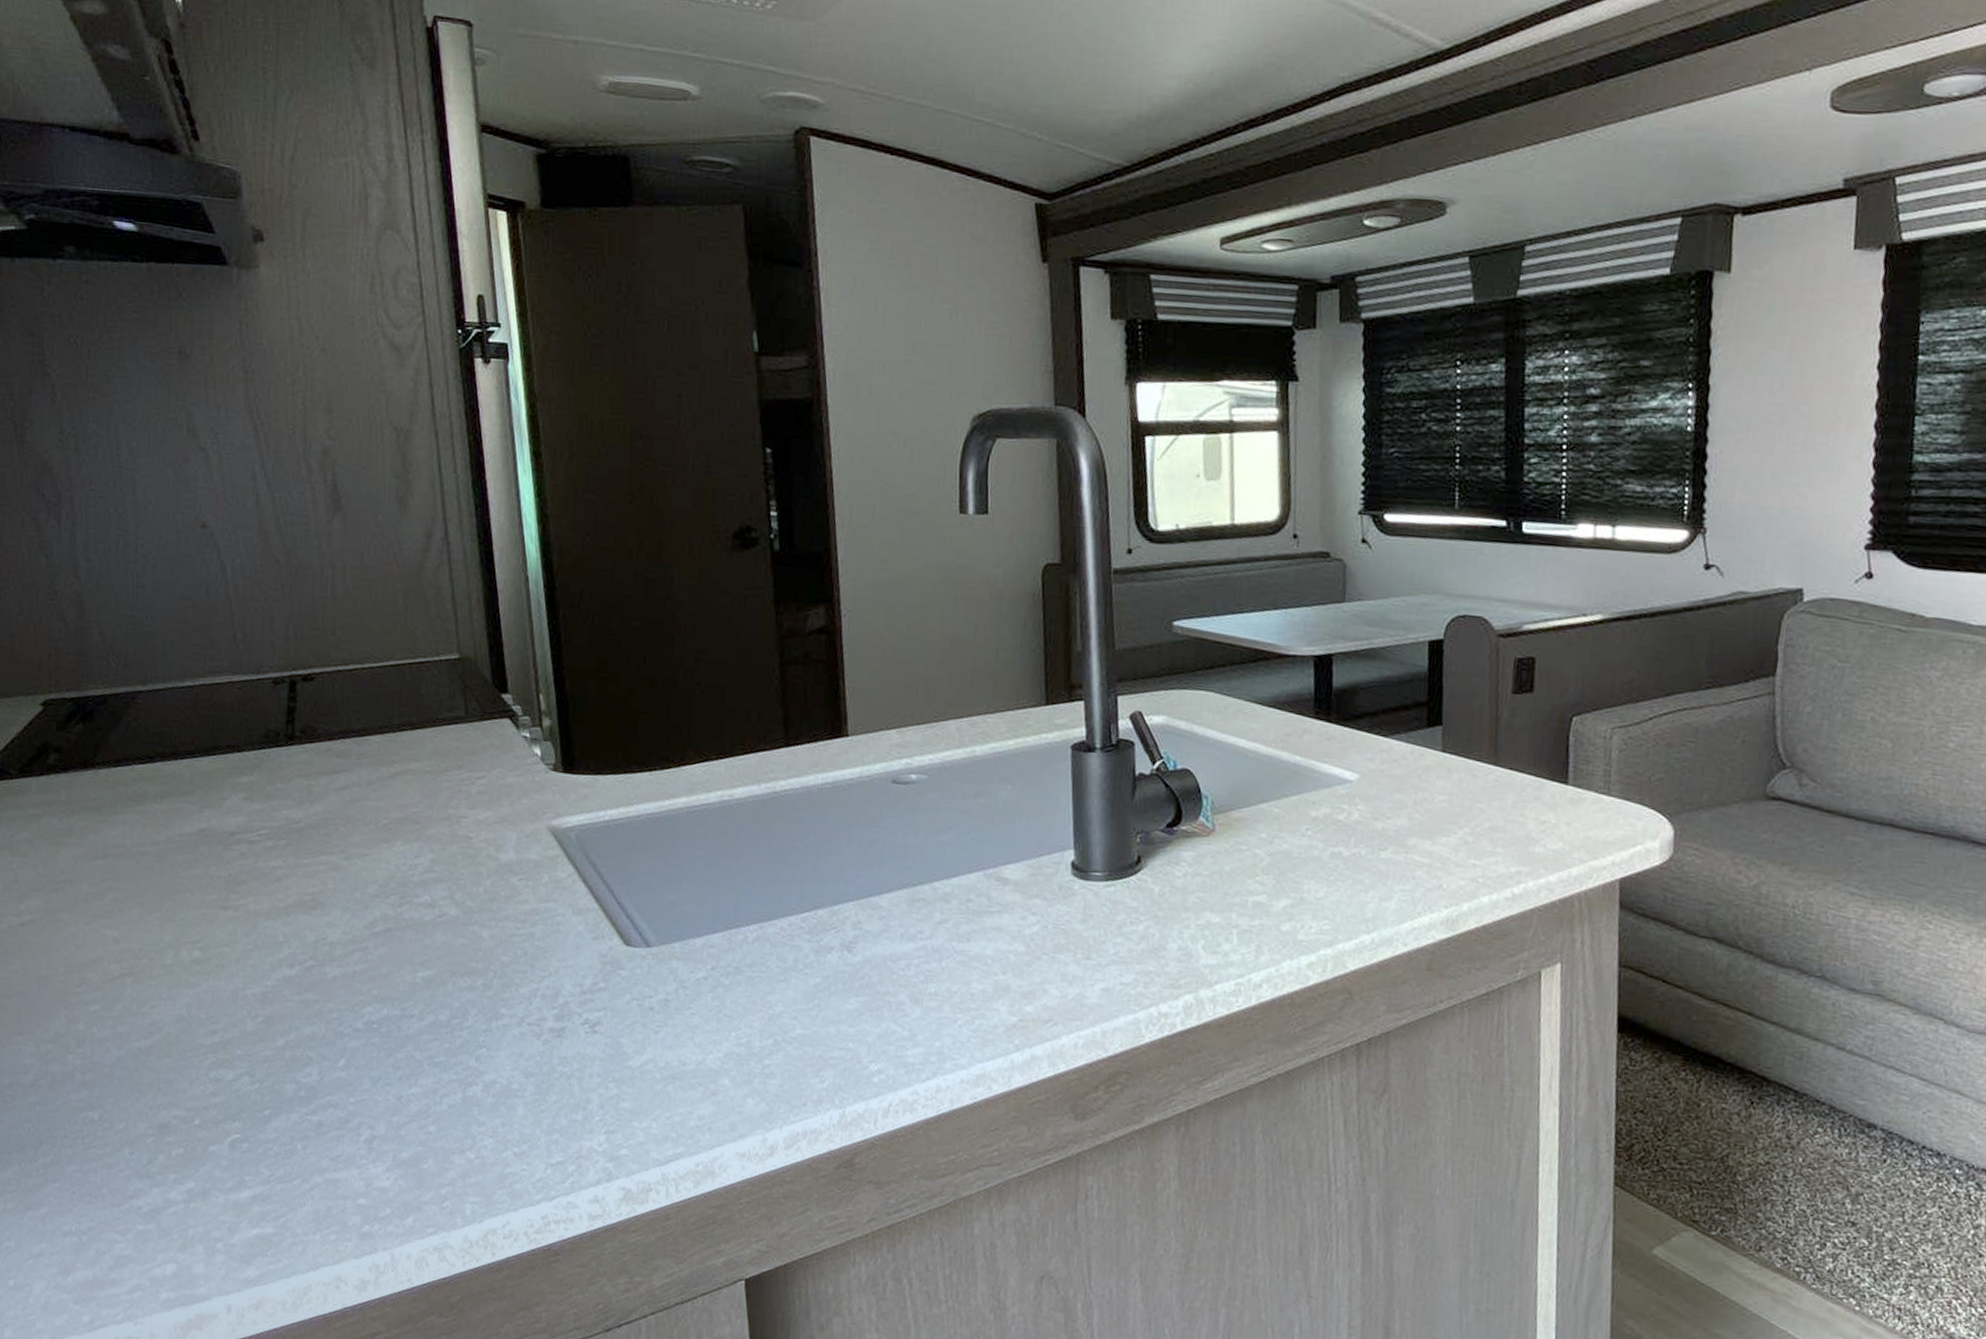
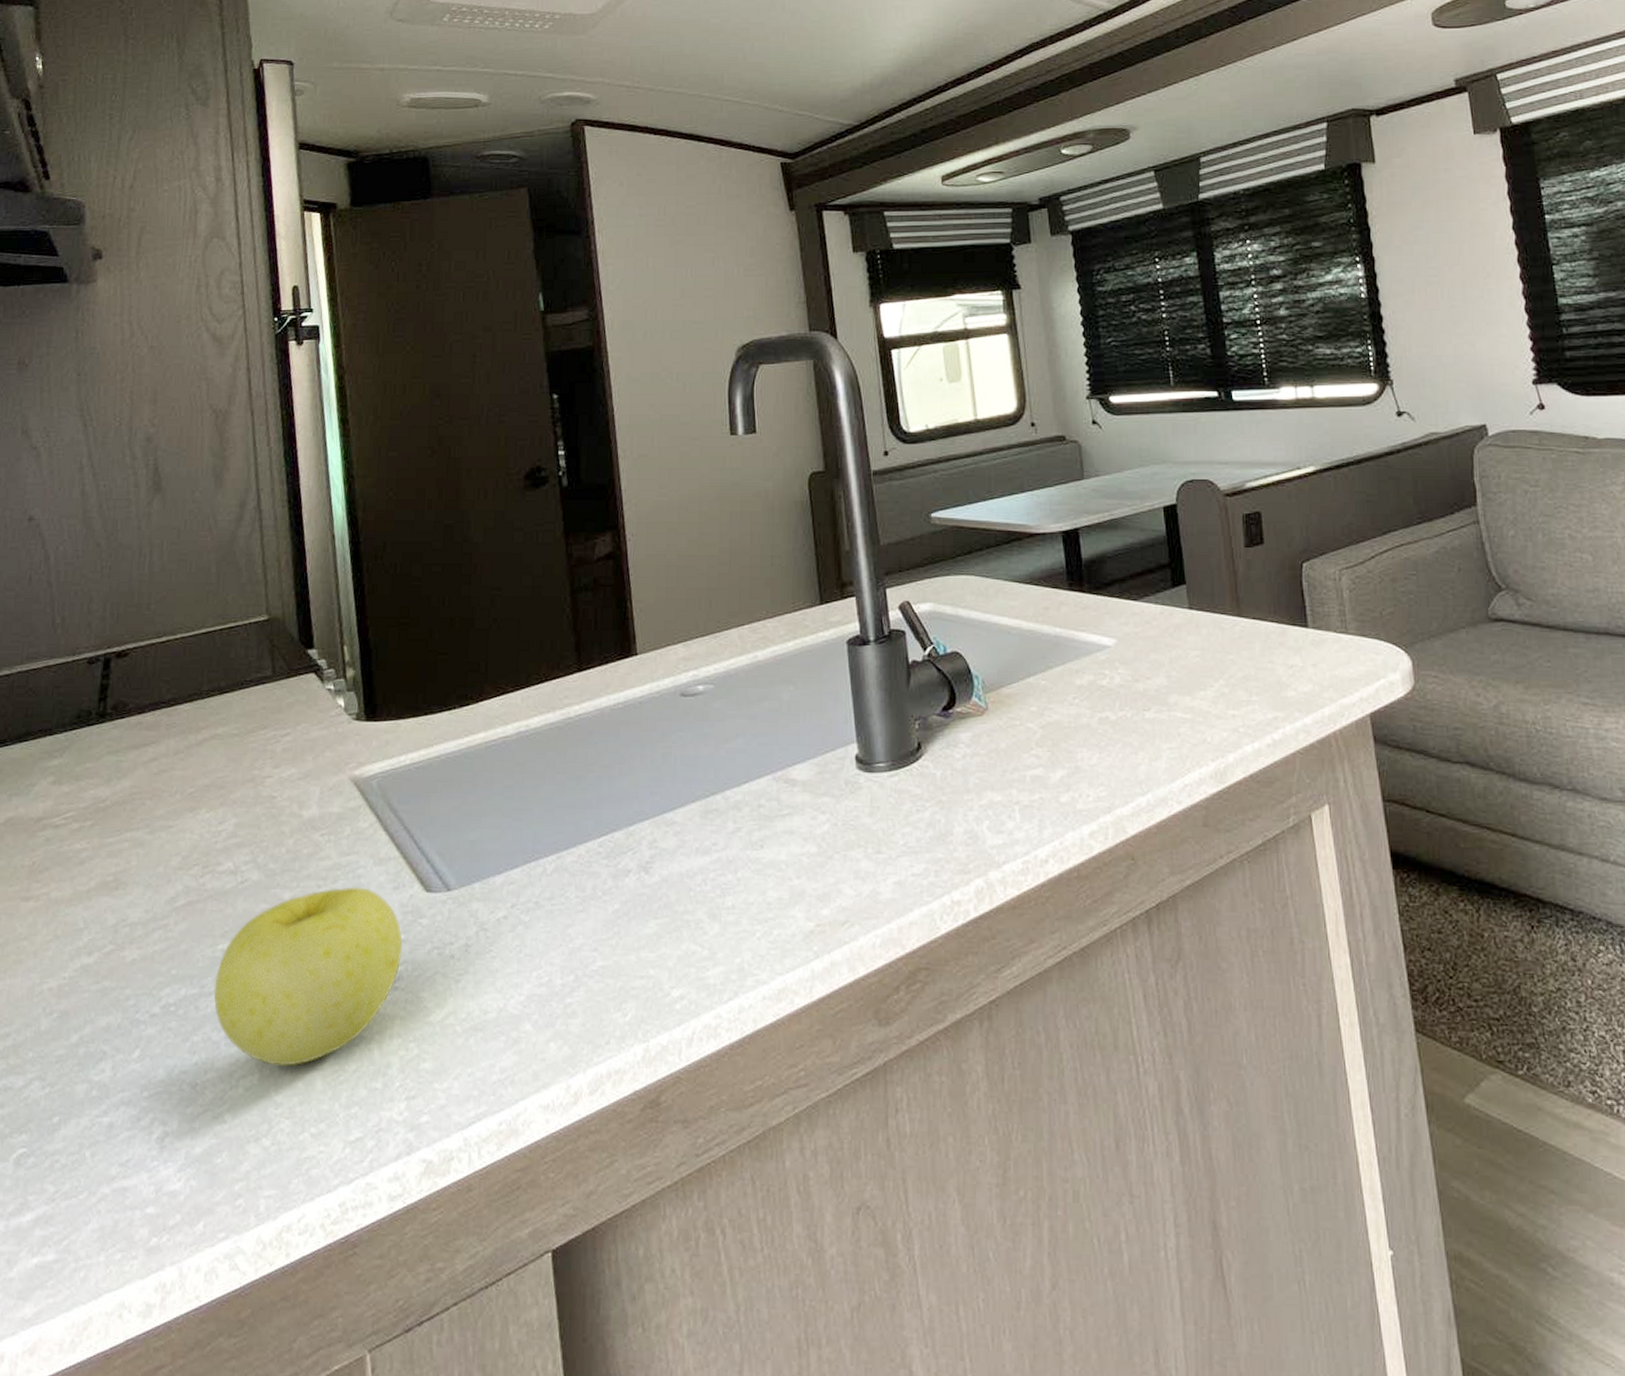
apple: none [415,931,603,1092] -> present [213,886,404,1067]

